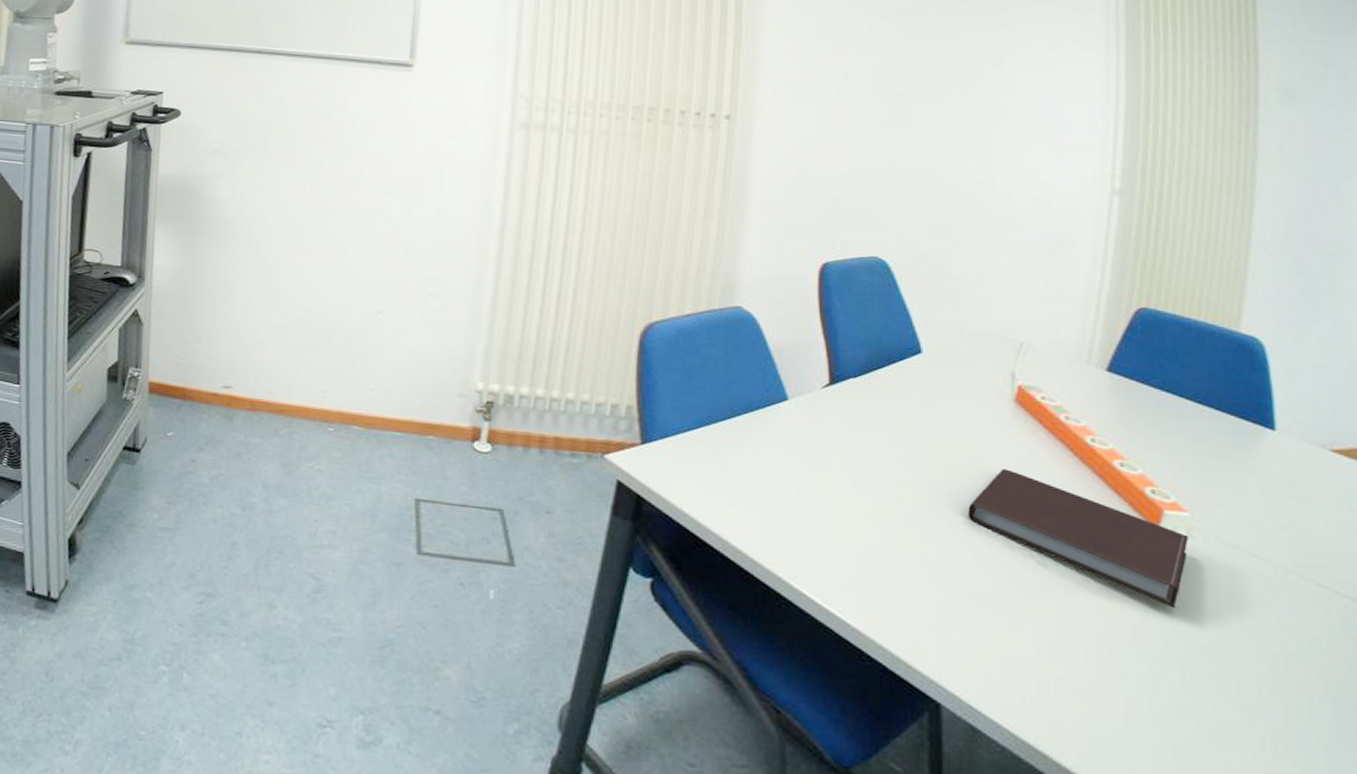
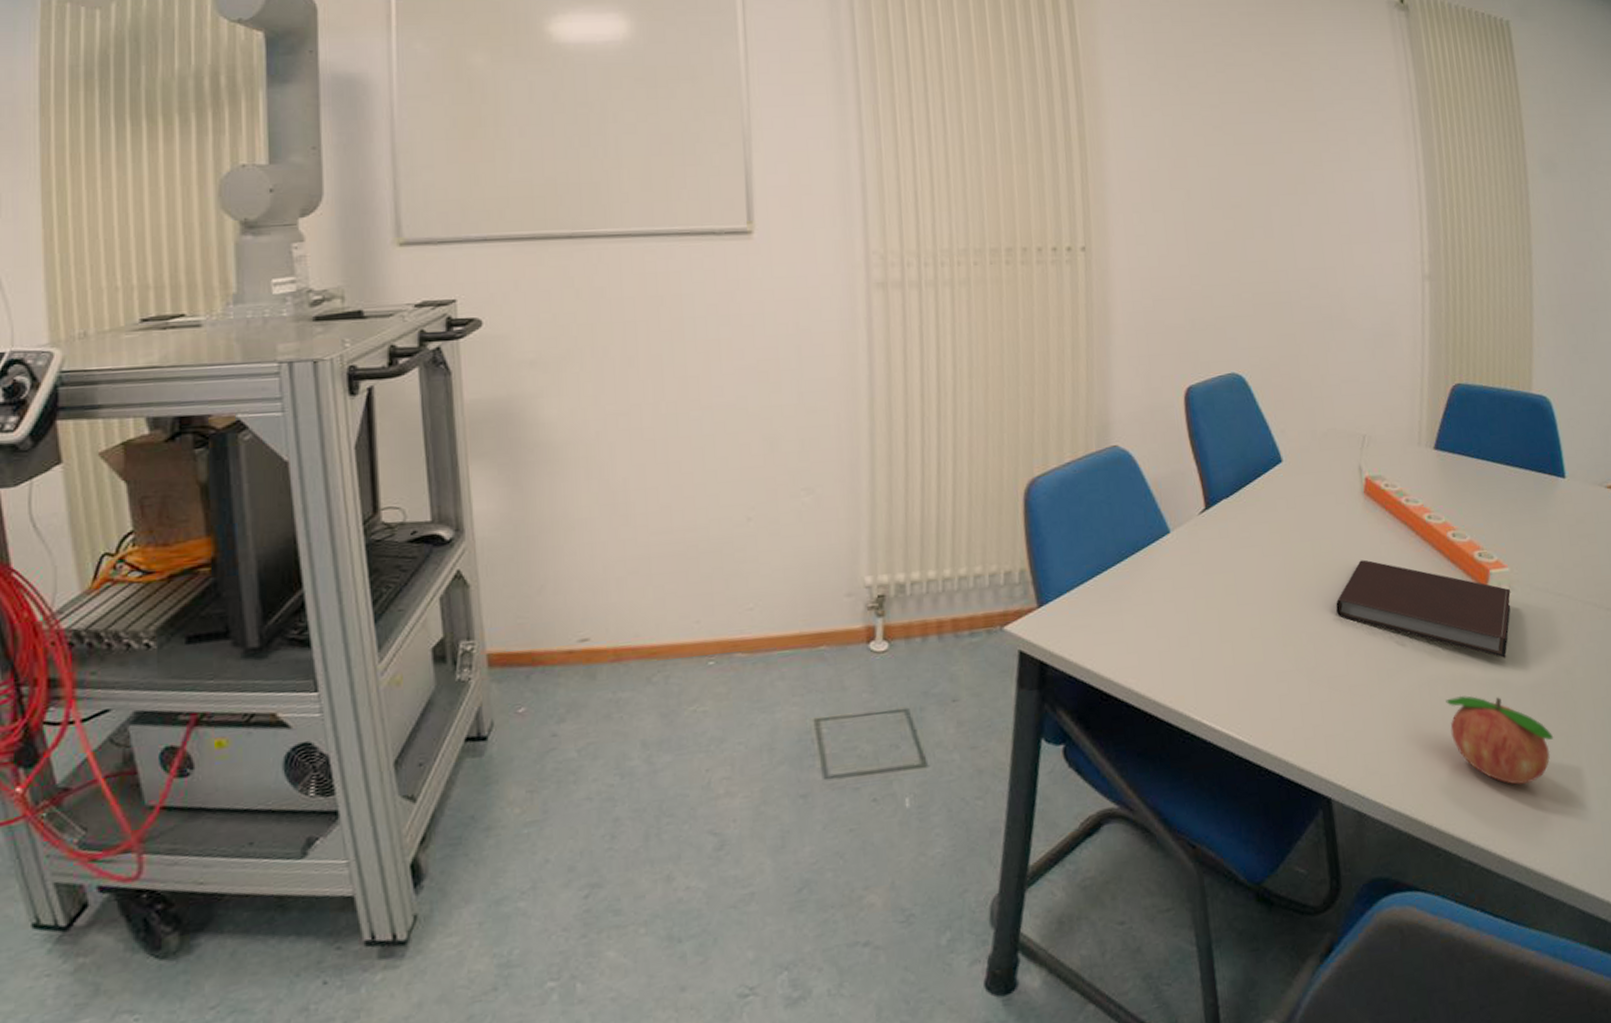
fruit: none [1092,634,1230,751] -> present [1445,695,1554,786]

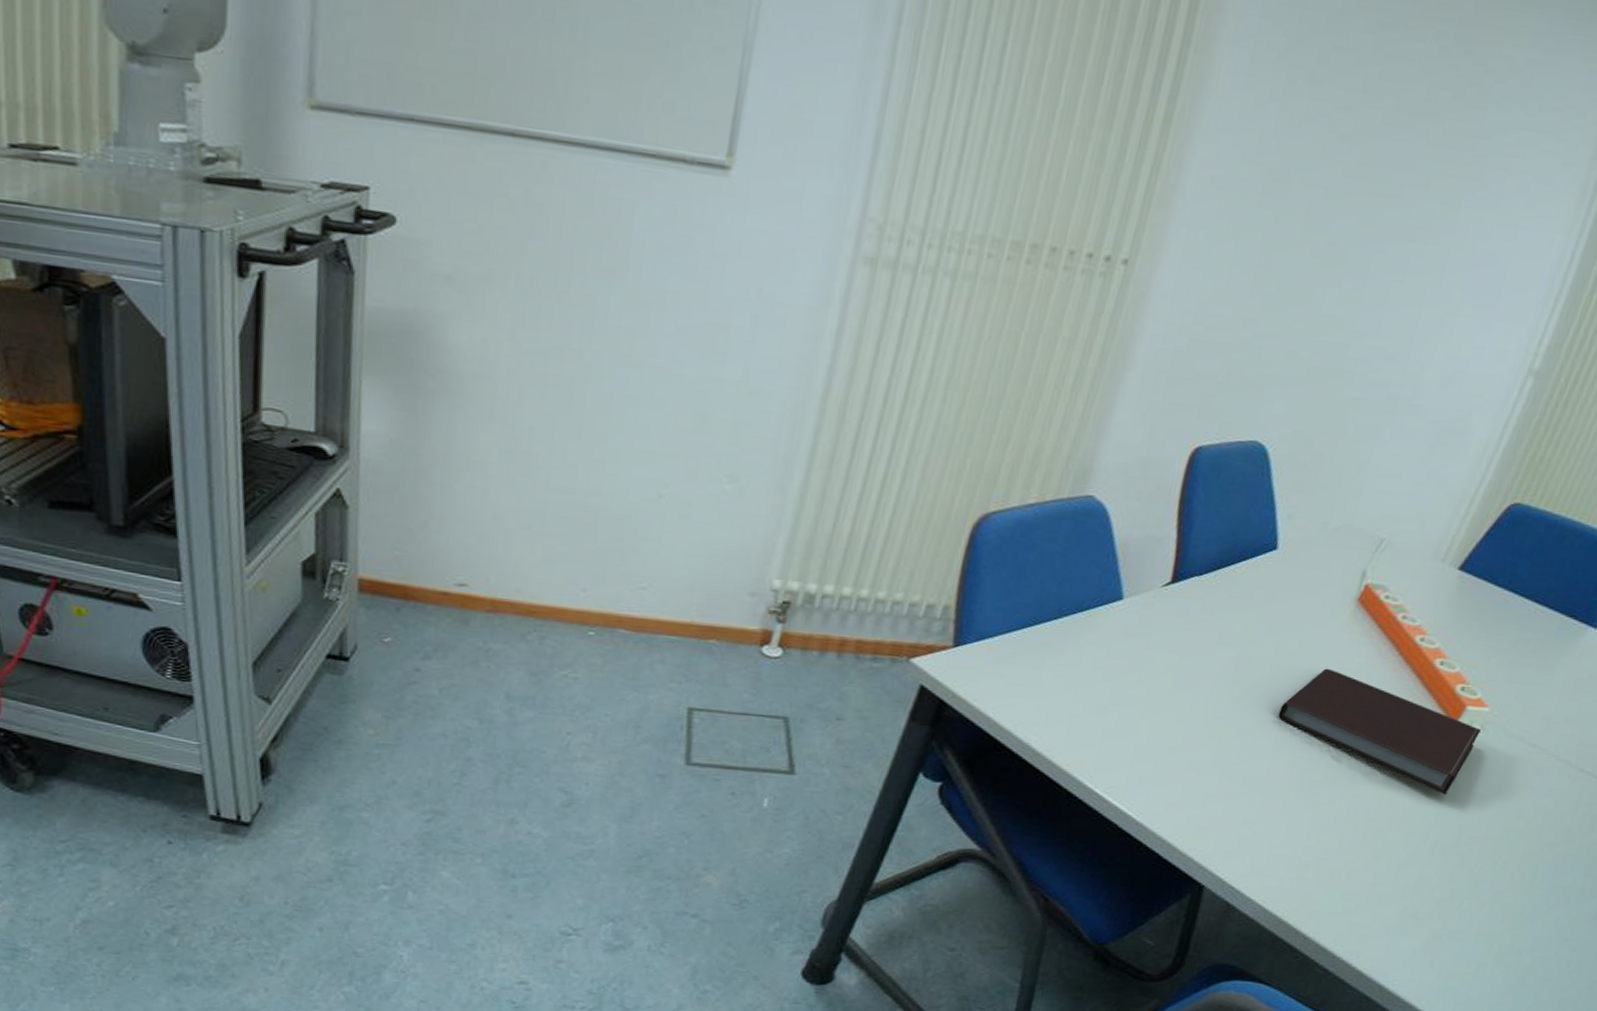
fruit: present [1445,695,1554,786] -> none [1354,820,1465,915]

